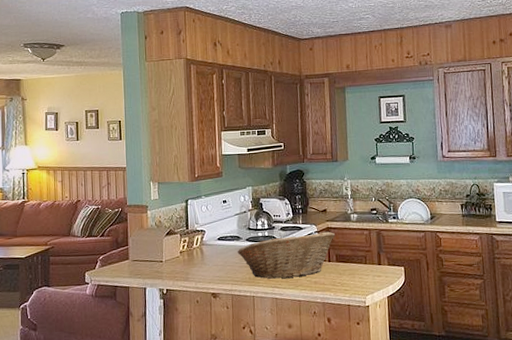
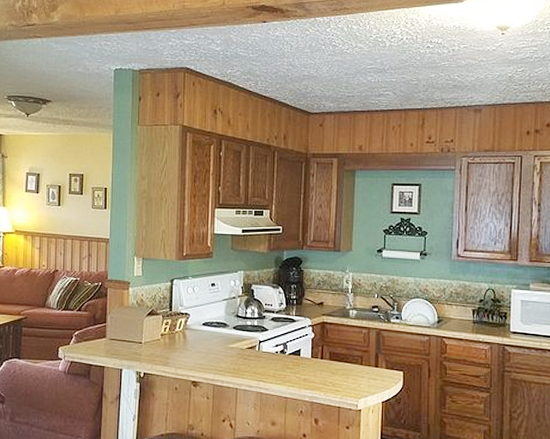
fruit basket: present [237,231,335,279] -> none [223,324,330,373]

